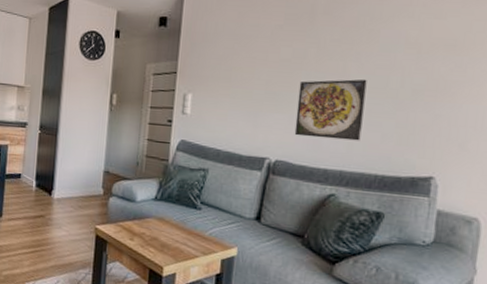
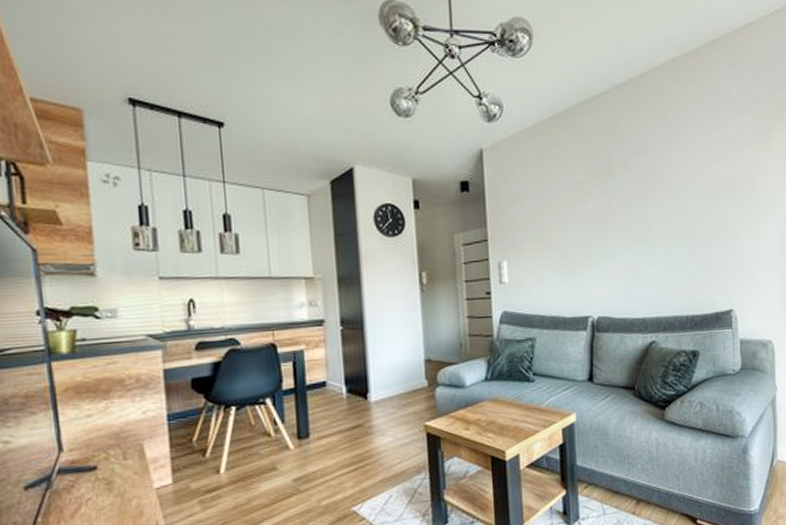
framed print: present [294,79,367,141] -> none [608,225,669,290]

